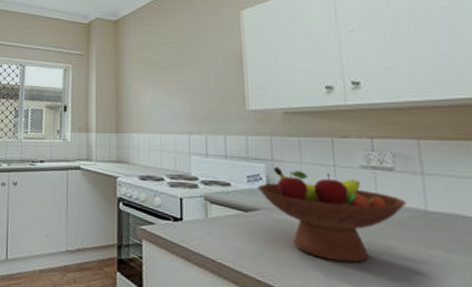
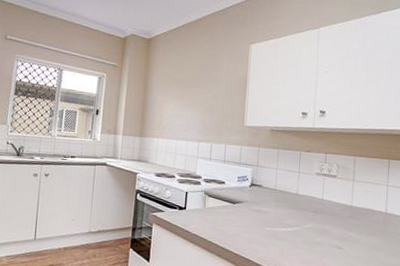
fruit bowl: present [257,167,407,263] -> none [244,171,341,241]

